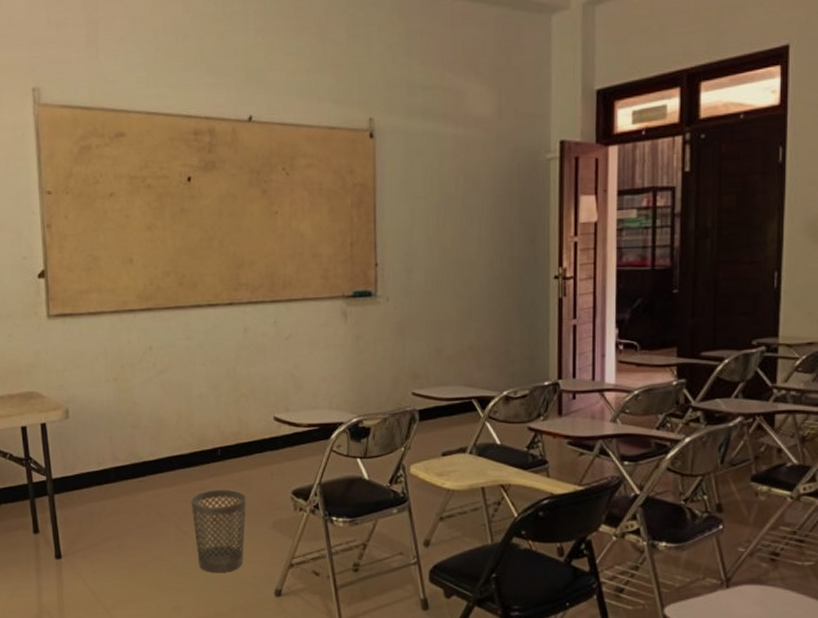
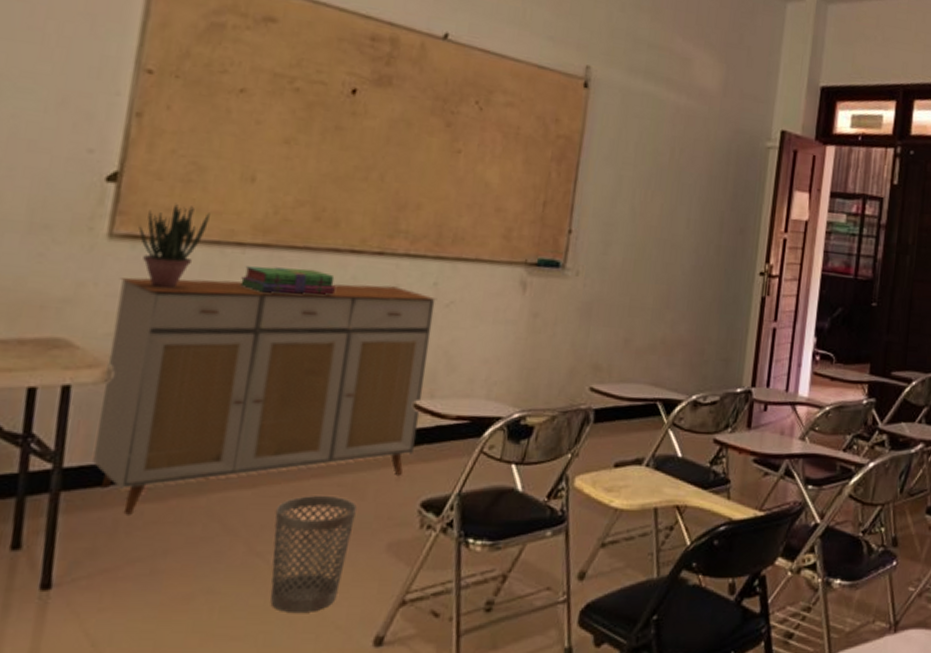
sideboard: none [61,328,280,508] -> present [93,277,437,515]
potted plant: none [65,286,108,350] -> present [138,203,210,289]
stack of books: none [137,323,204,344] -> present [240,266,337,295]

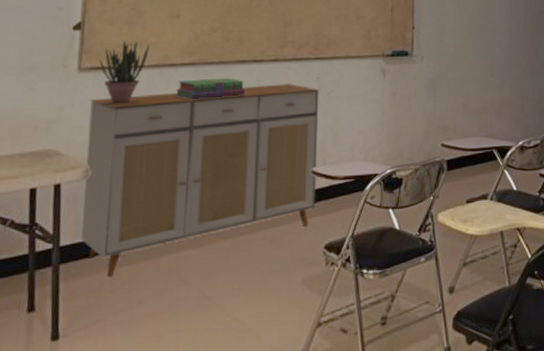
wastebasket: present [270,496,357,612] -> none [217,247,277,340]

